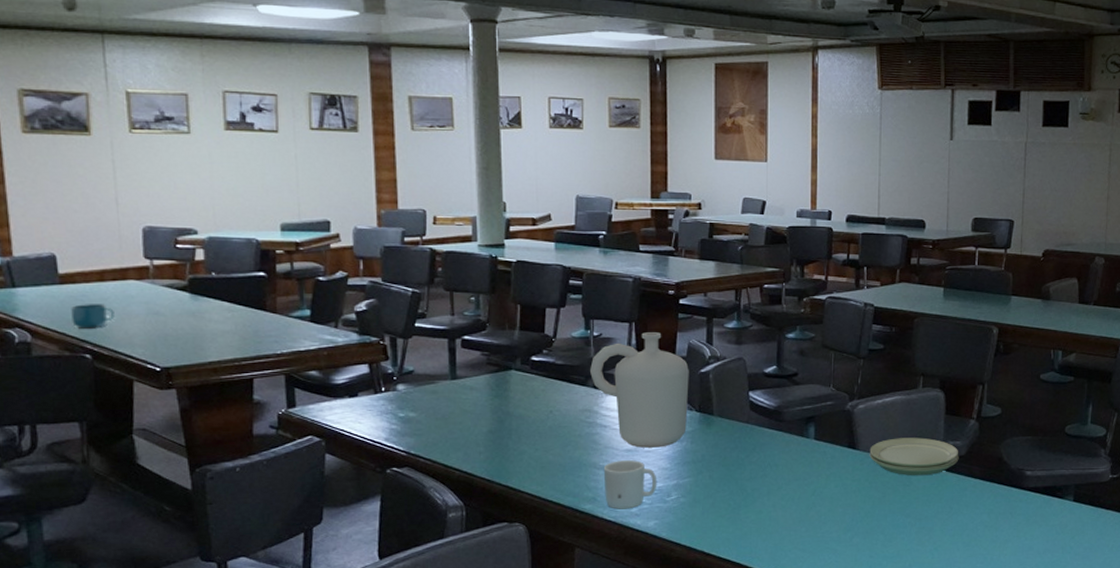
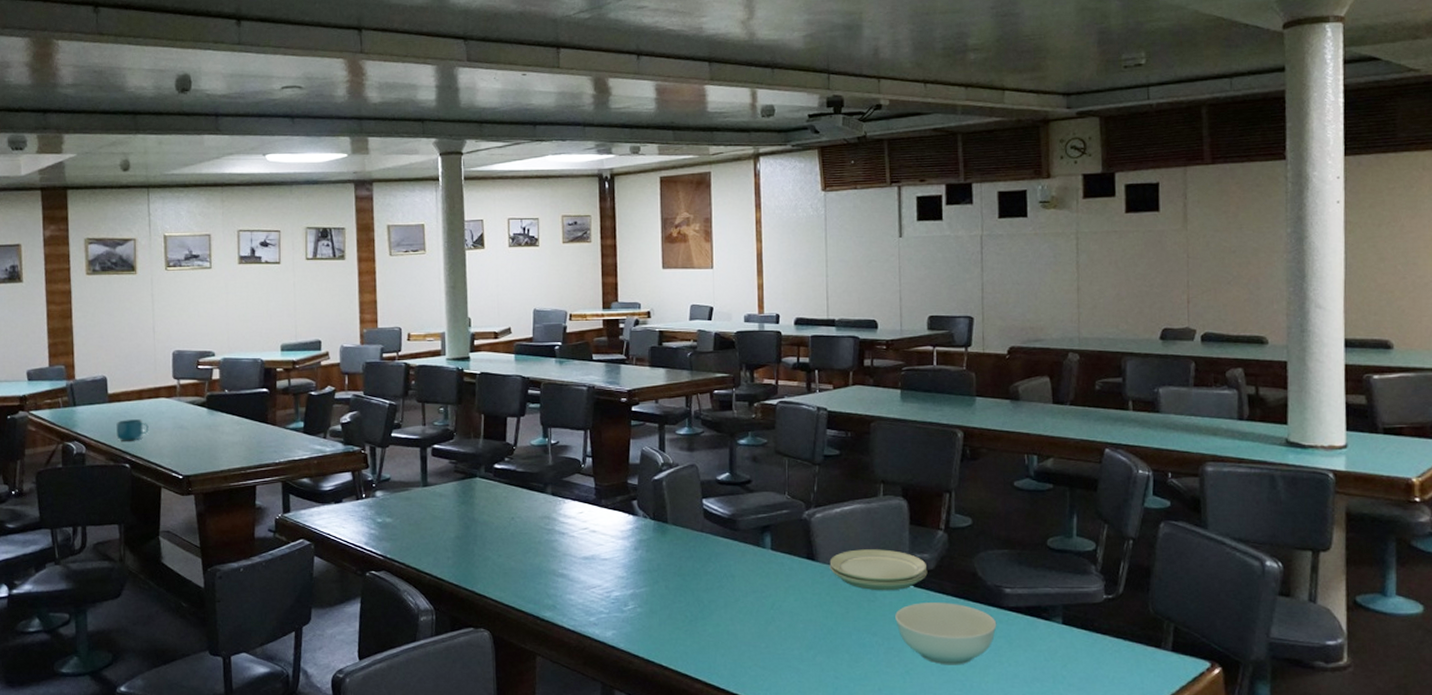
water jug: present [590,332,689,448] -> none [548,440,643,556]
mug: present [603,460,657,509] -> none [562,568,614,618]
bowl: none [927,485,1018,541] -> present [895,603,997,665]

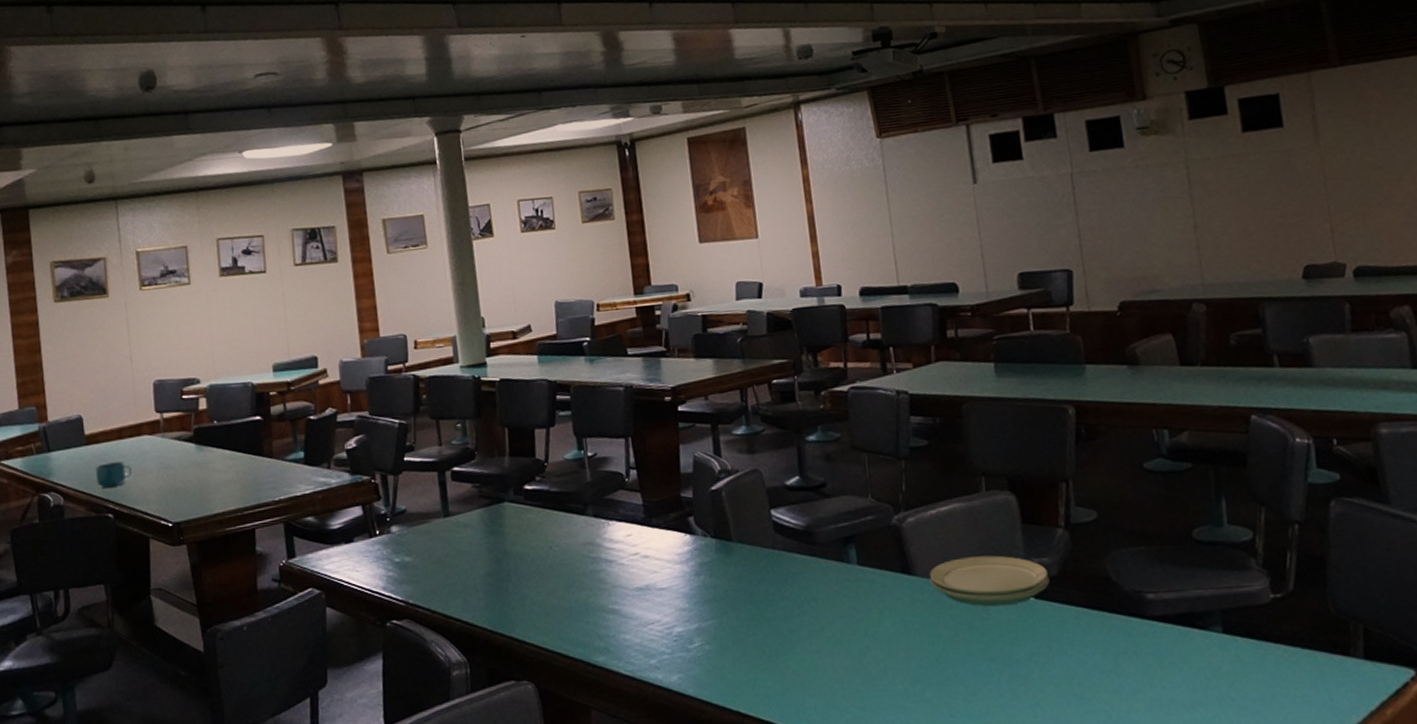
bowl: present [895,603,997,665] -> none [1015,615,1142,693]

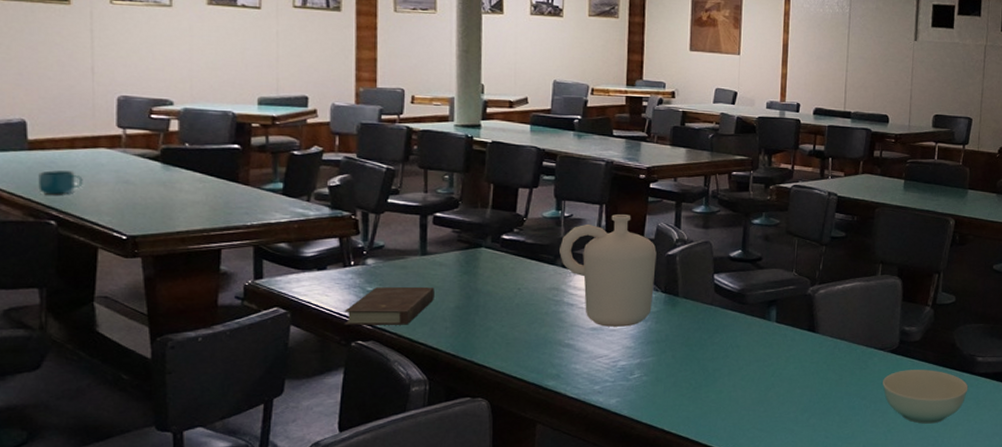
book: none [375,552,463,603] -> present [344,286,435,325]
water jug: none [587,446,703,585] -> present [559,214,657,327]
plate: present [929,555,1050,607] -> none [828,322,914,360]
bowl: none [1015,615,1142,693] -> present [883,370,969,424]

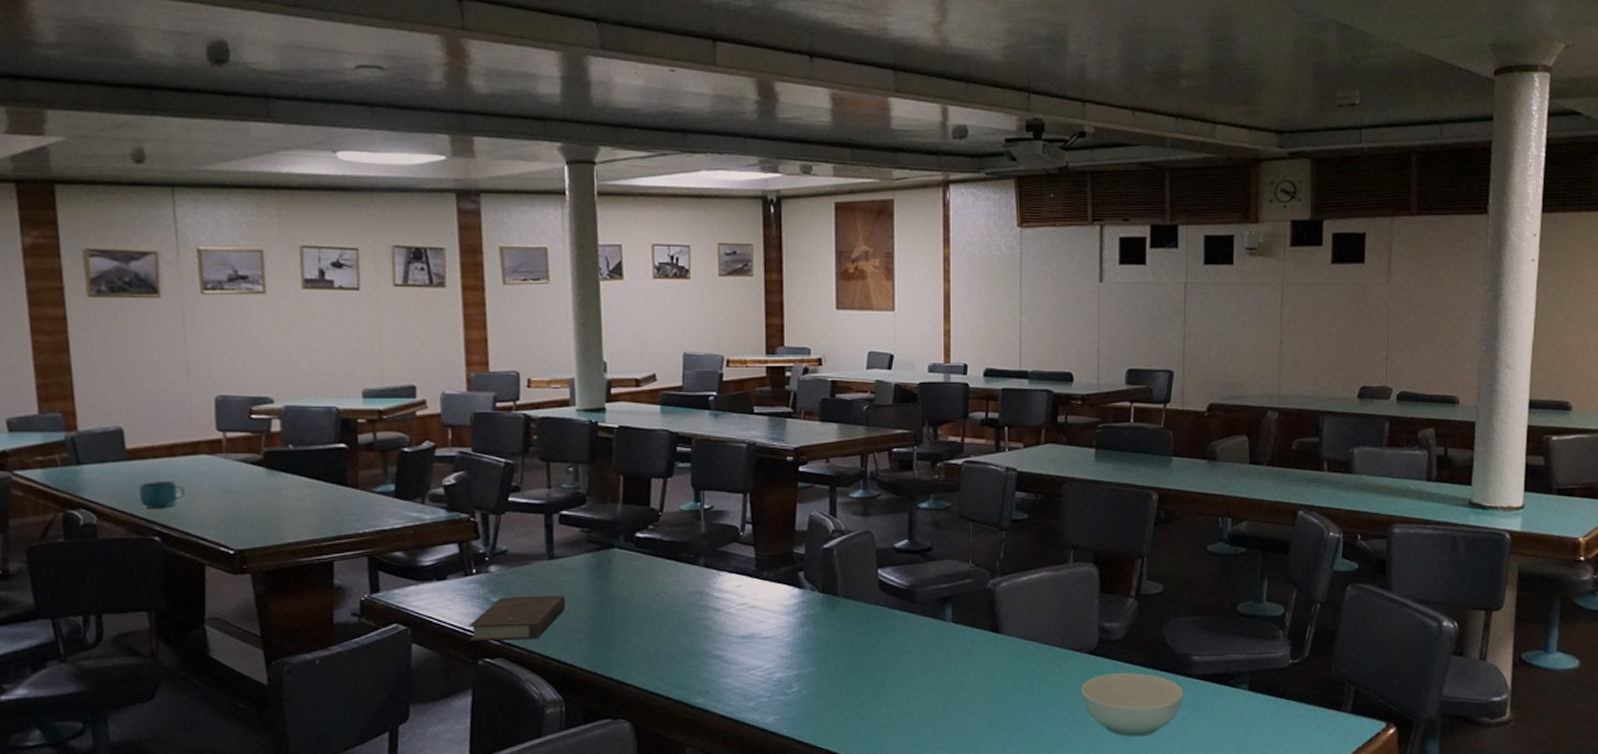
water jug: present [559,214,657,327] -> none [701,504,811,634]

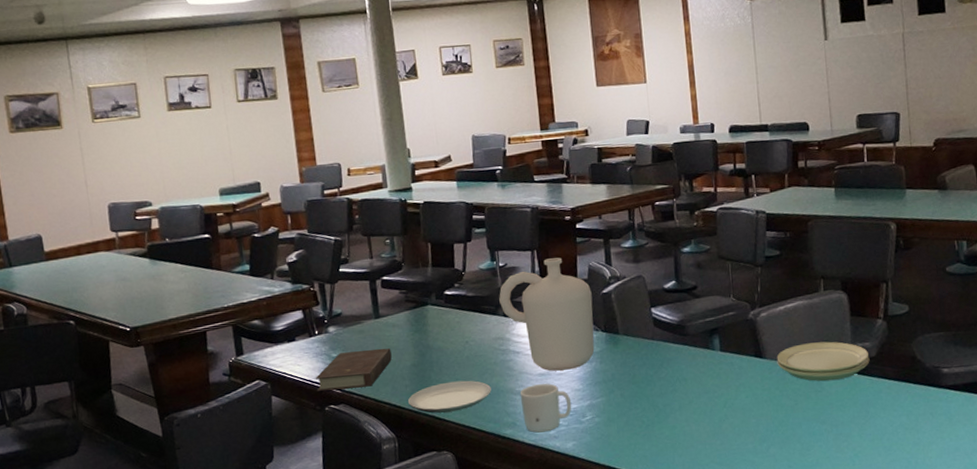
cup: present [139,481,185,509] -> none [56,275,91,298]
plate: none [580,638,683,675] -> present [407,380,491,413]
water jug: none [701,504,811,634] -> present [499,257,595,371]
mug: none [716,648,777,703] -> present [519,383,572,433]
plate: none [1014,619,1116,663] -> present [776,341,870,382]
bowl: present [1081,672,1184,737] -> none [841,386,937,445]

